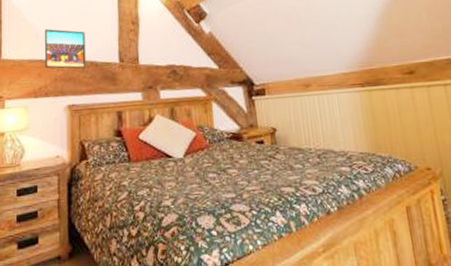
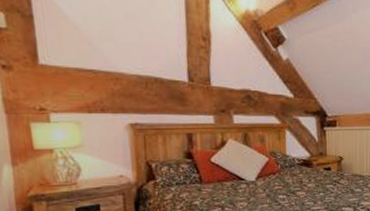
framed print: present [44,29,86,69] -> none [94,33,150,85]

